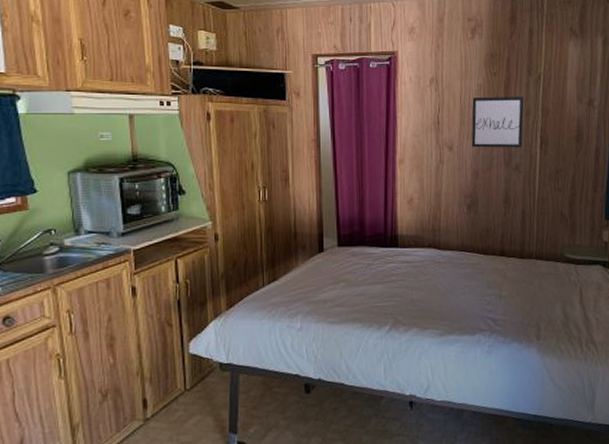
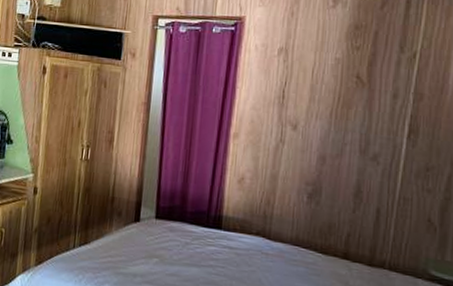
wall art: present [471,97,524,148] -> none [320,72,393,135]

